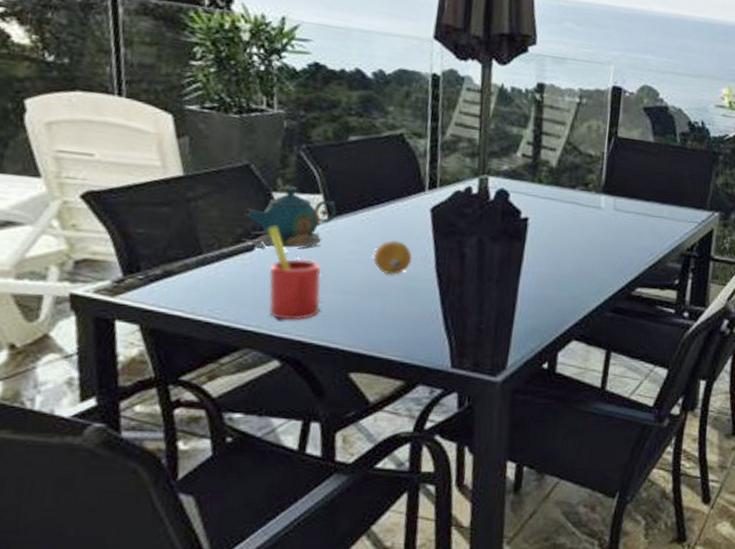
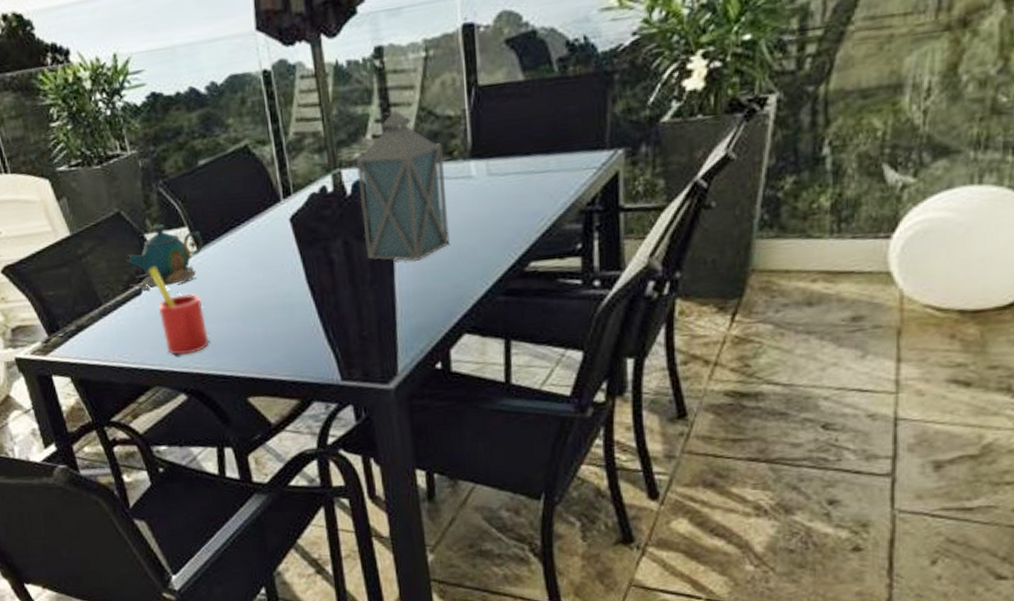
fruit: present [373,240,412,275] -> none [245,259,282,296]
lantern: none [497,137,581,269] -> present [355,109,450,261]

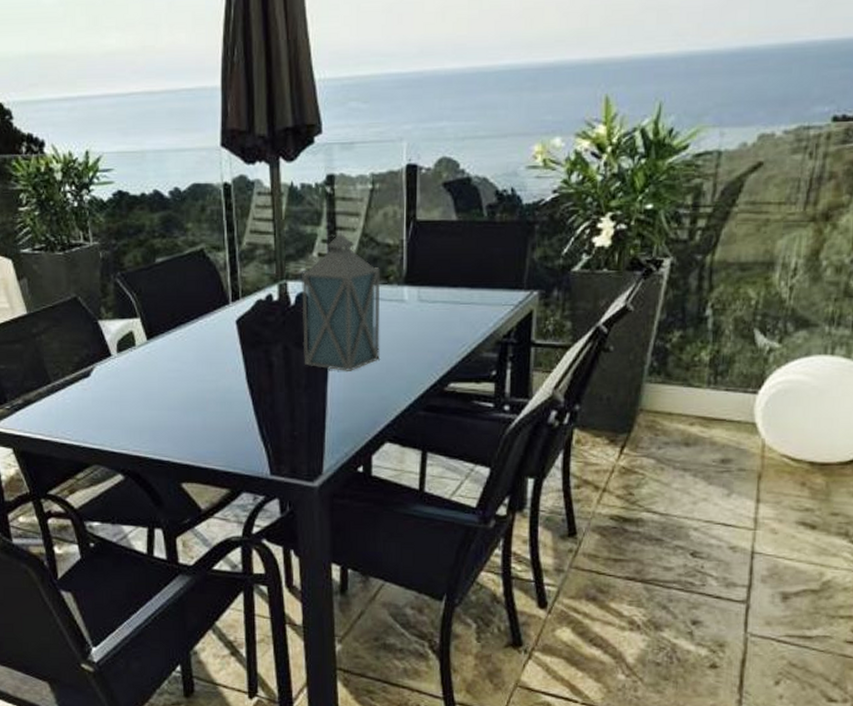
teapot: present [126,225,204,291] -> none [79,314,154,374]
straw: present [149,266,209,355] -> none [99,352,150,437]

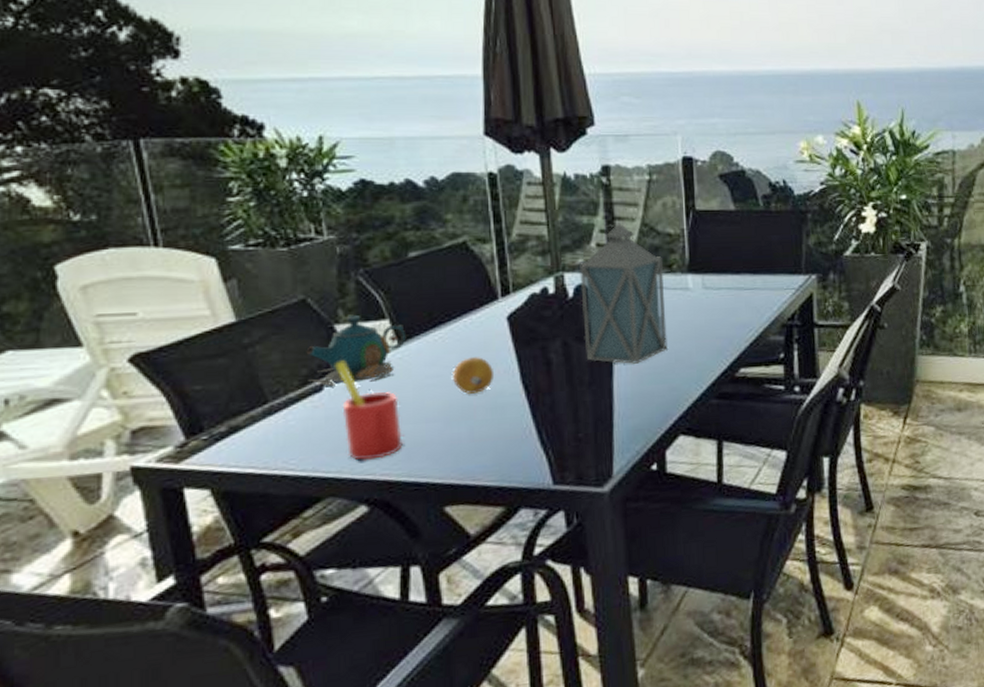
teapot: none [79,314,154,374] -> present [308,316,407,387]
straw: none [99,352,150,437] -> present [335,360,403,460]
fruit: none [190,356,224,389] -> present [453,357,495,395]

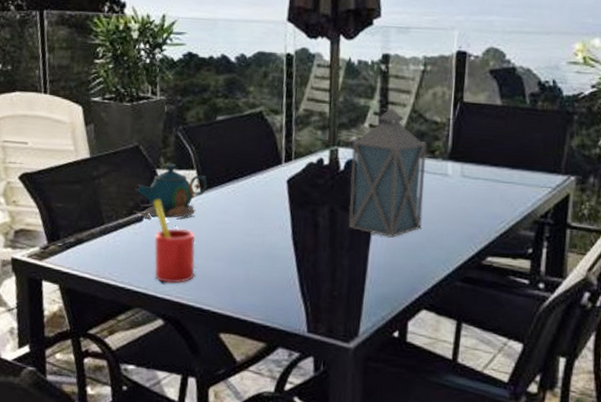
fruit: present [453,357,495,395] -> none [238,210,272,243]

